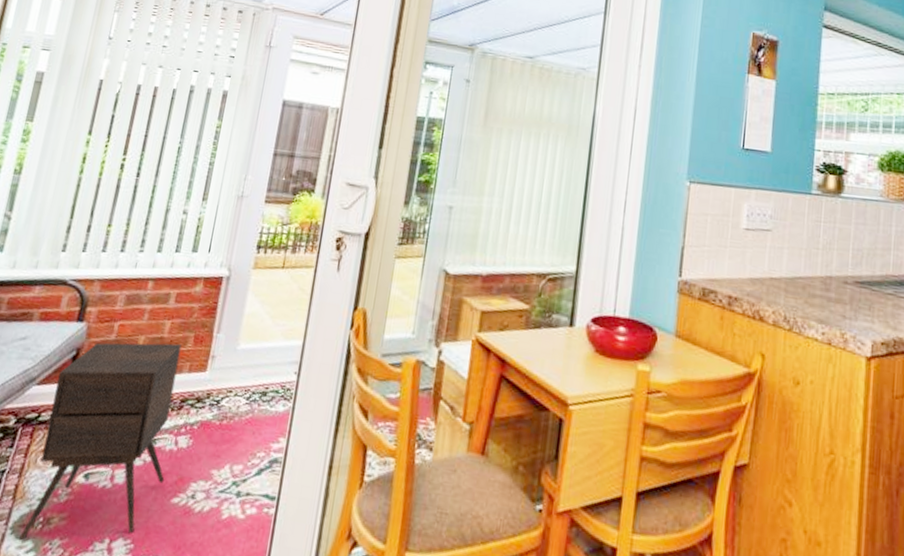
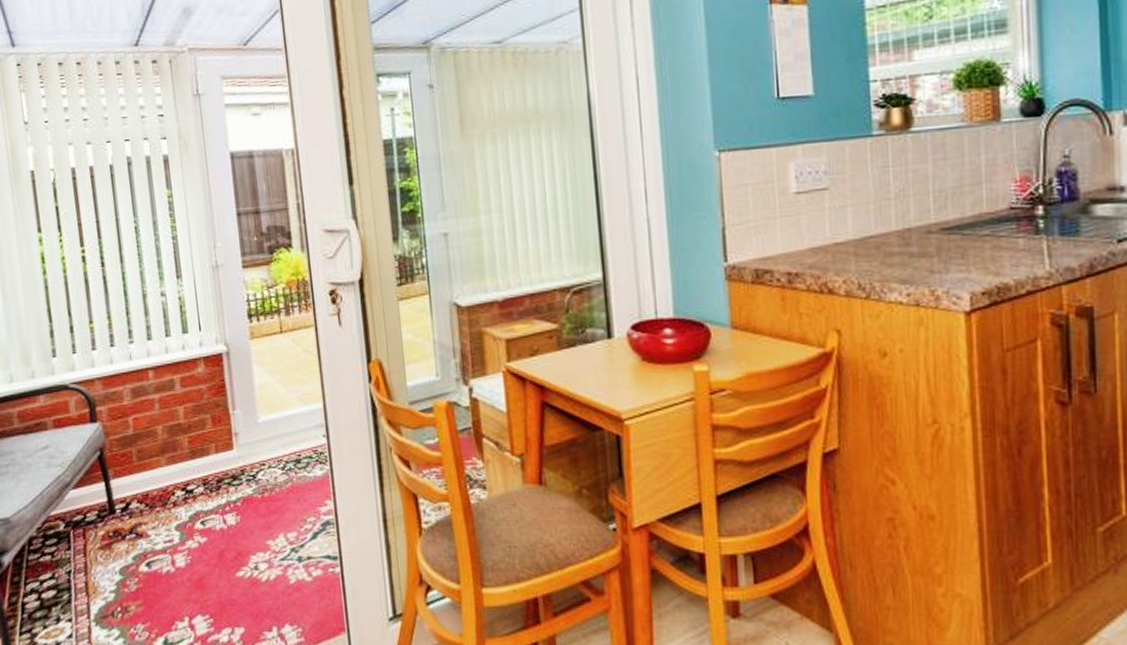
side table: present [19,342,182,541] -> none [90,428,224,630]

